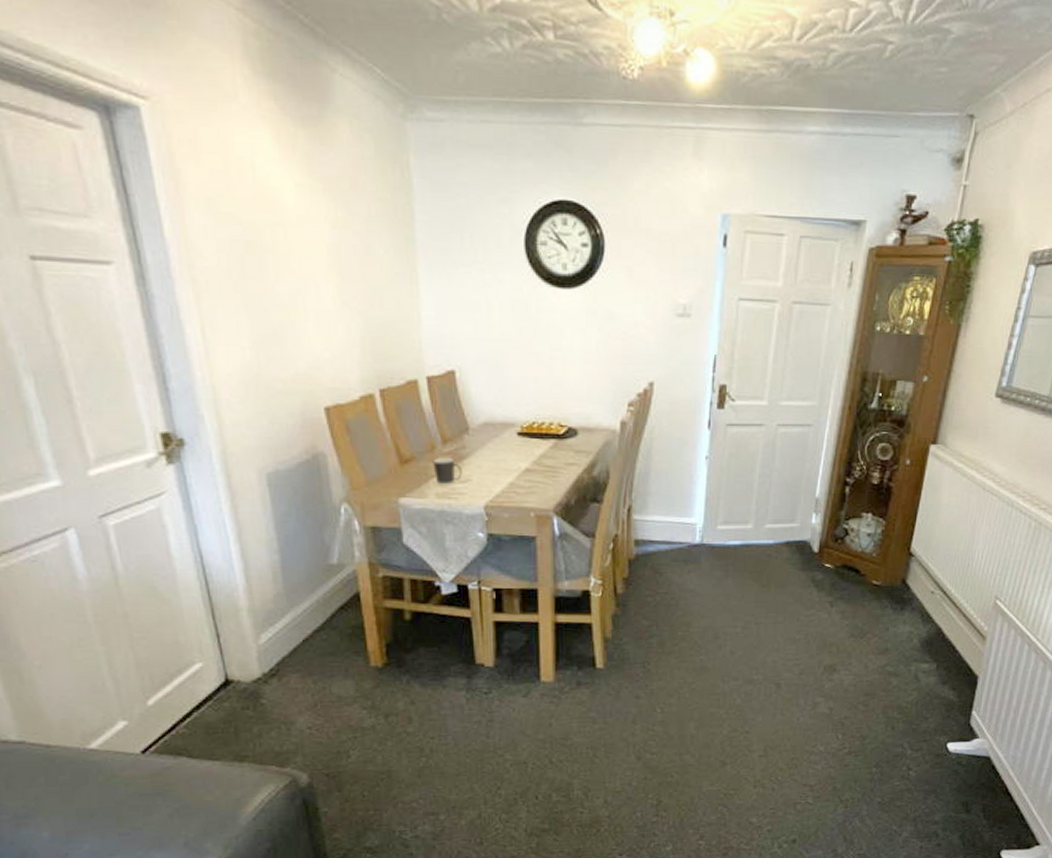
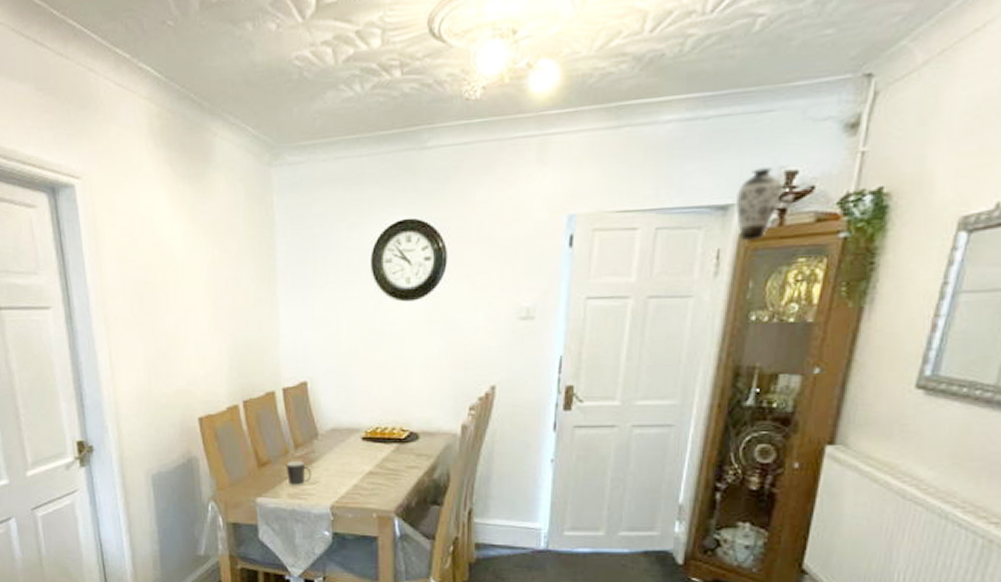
decorative vase: none [866,189,903,256] -> present [736,167,781,240]

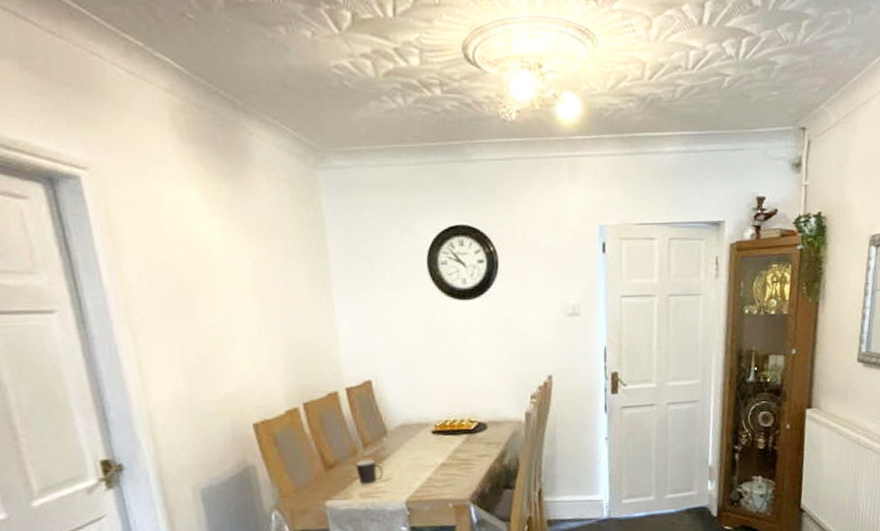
decorative vase: present [736,167,781,240] -> none [725,193,756,250]

